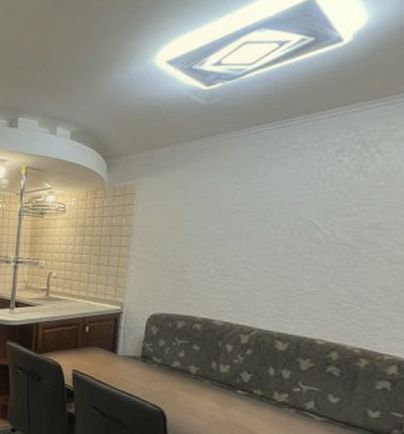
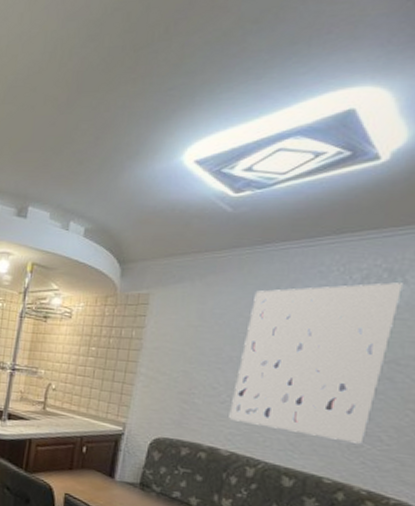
wall art: none [220,153,376,305] -> present [229,282,403,444]

